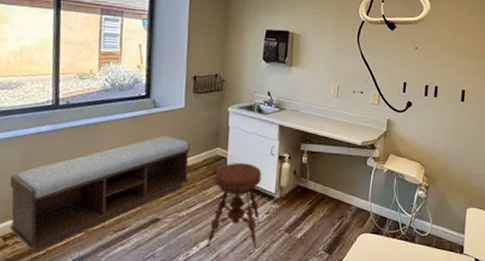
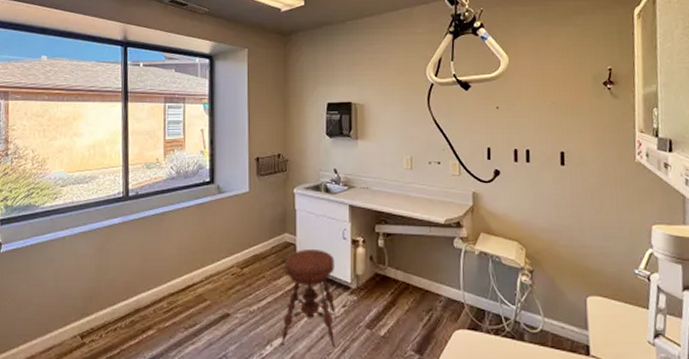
bench: present [10,135,190,251] -> none [86,222,258,350]

